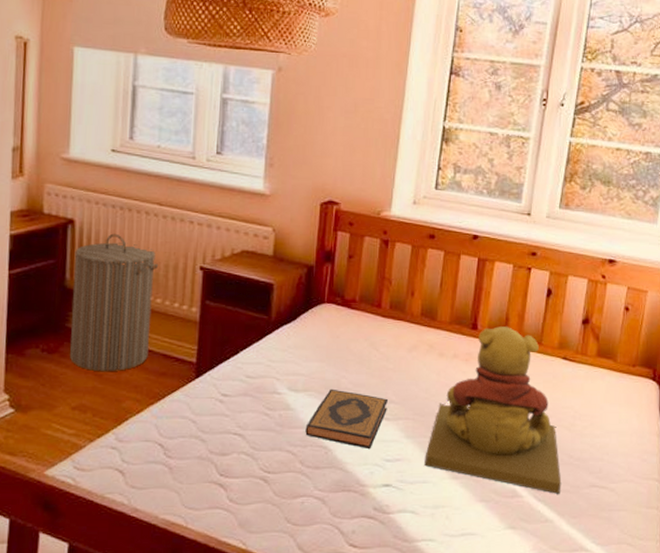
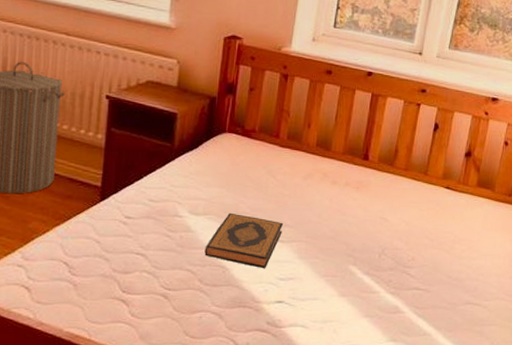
teddy bear: present [424,326,562,494] -> none [315,157,440,310]

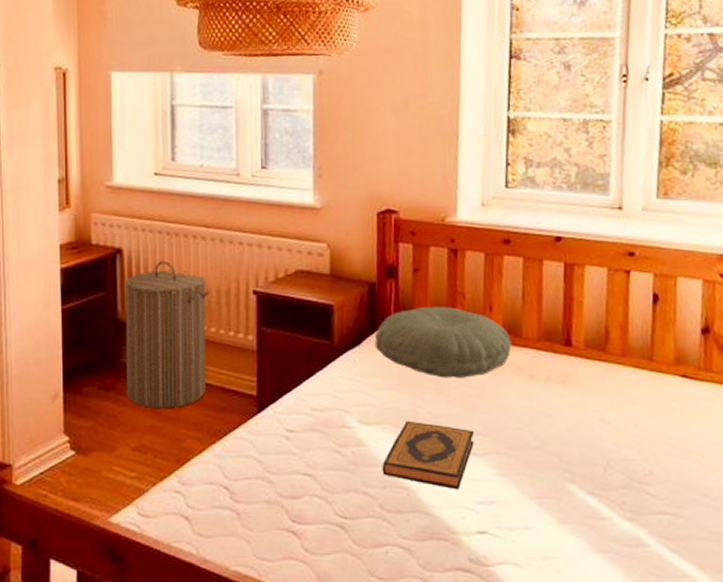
pillow: none [209,120,323,181] -> present [374,306,513,378]

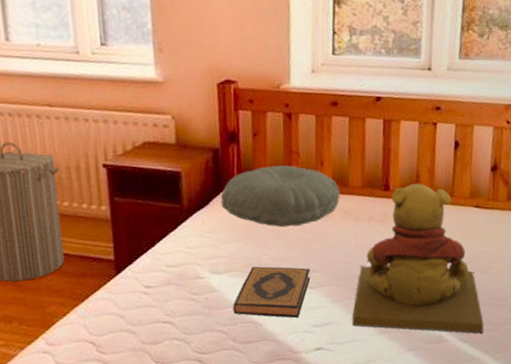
teddy bear: none [524,341,698,542] -> present [352,183,484,334]

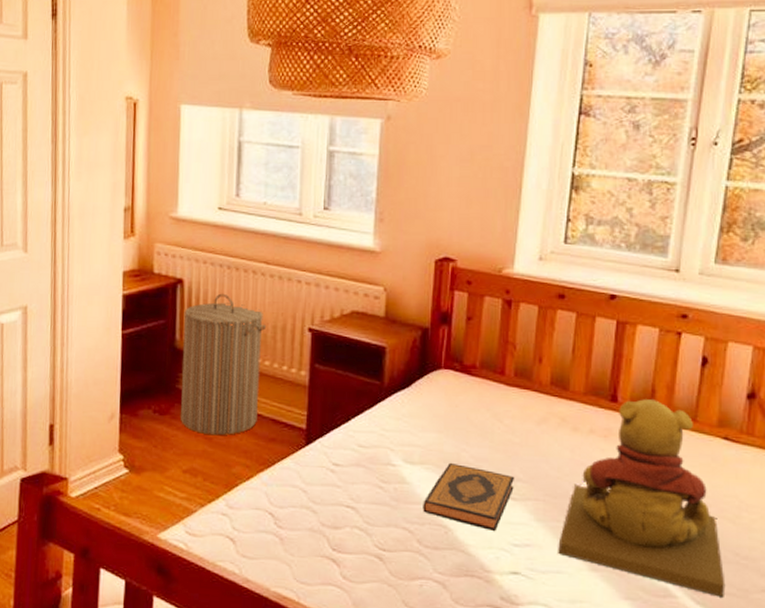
pillow: present [220,165,341,228] -> none [424,354,559,426]

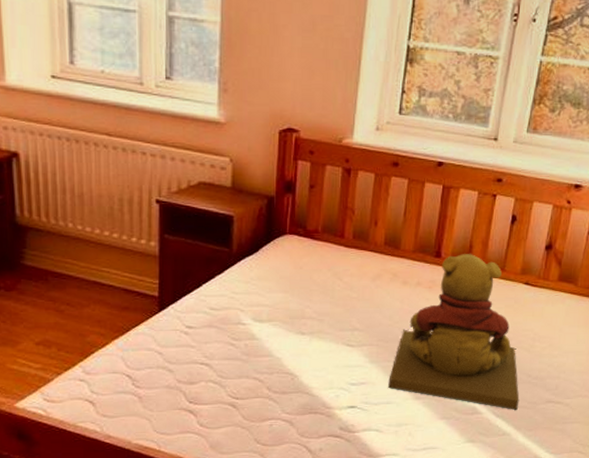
laundry hamper: present [180,293,267,435] -> none [22,166,113,307]
hardback book: present [423,462,515,531] -> none [271,318,353,374]

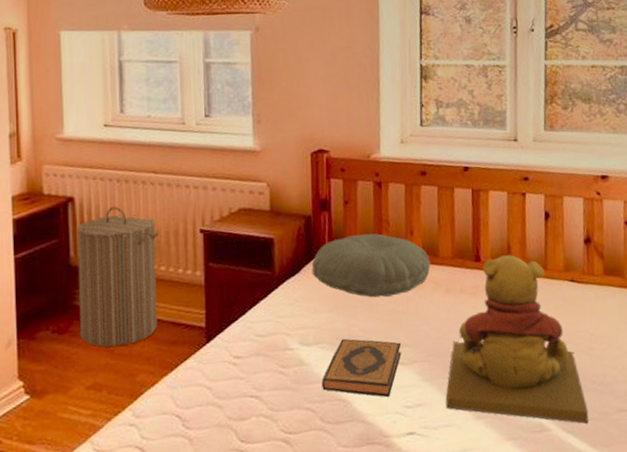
laundry hamper: none [22,166,113,307] -> present [77,206,160,347]
pillow: none [270,220,392,283] -> present [311,233,431,298]
hardback book: none [271,318,353,374] -> present [321,338,402,397]

